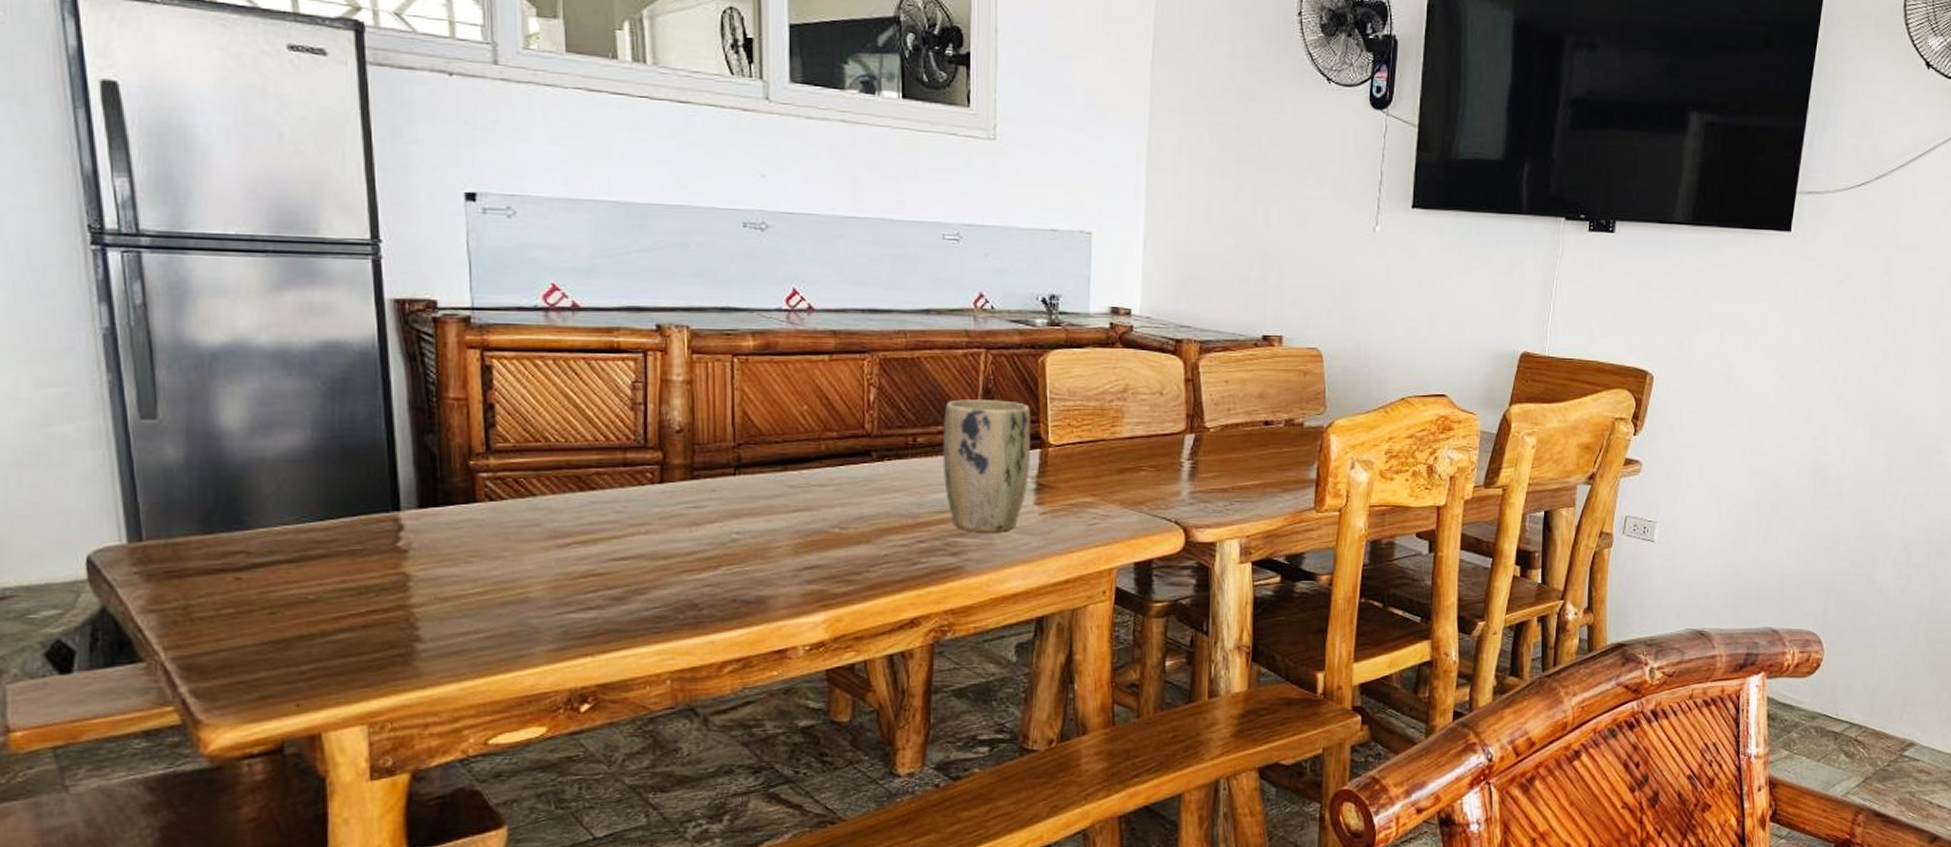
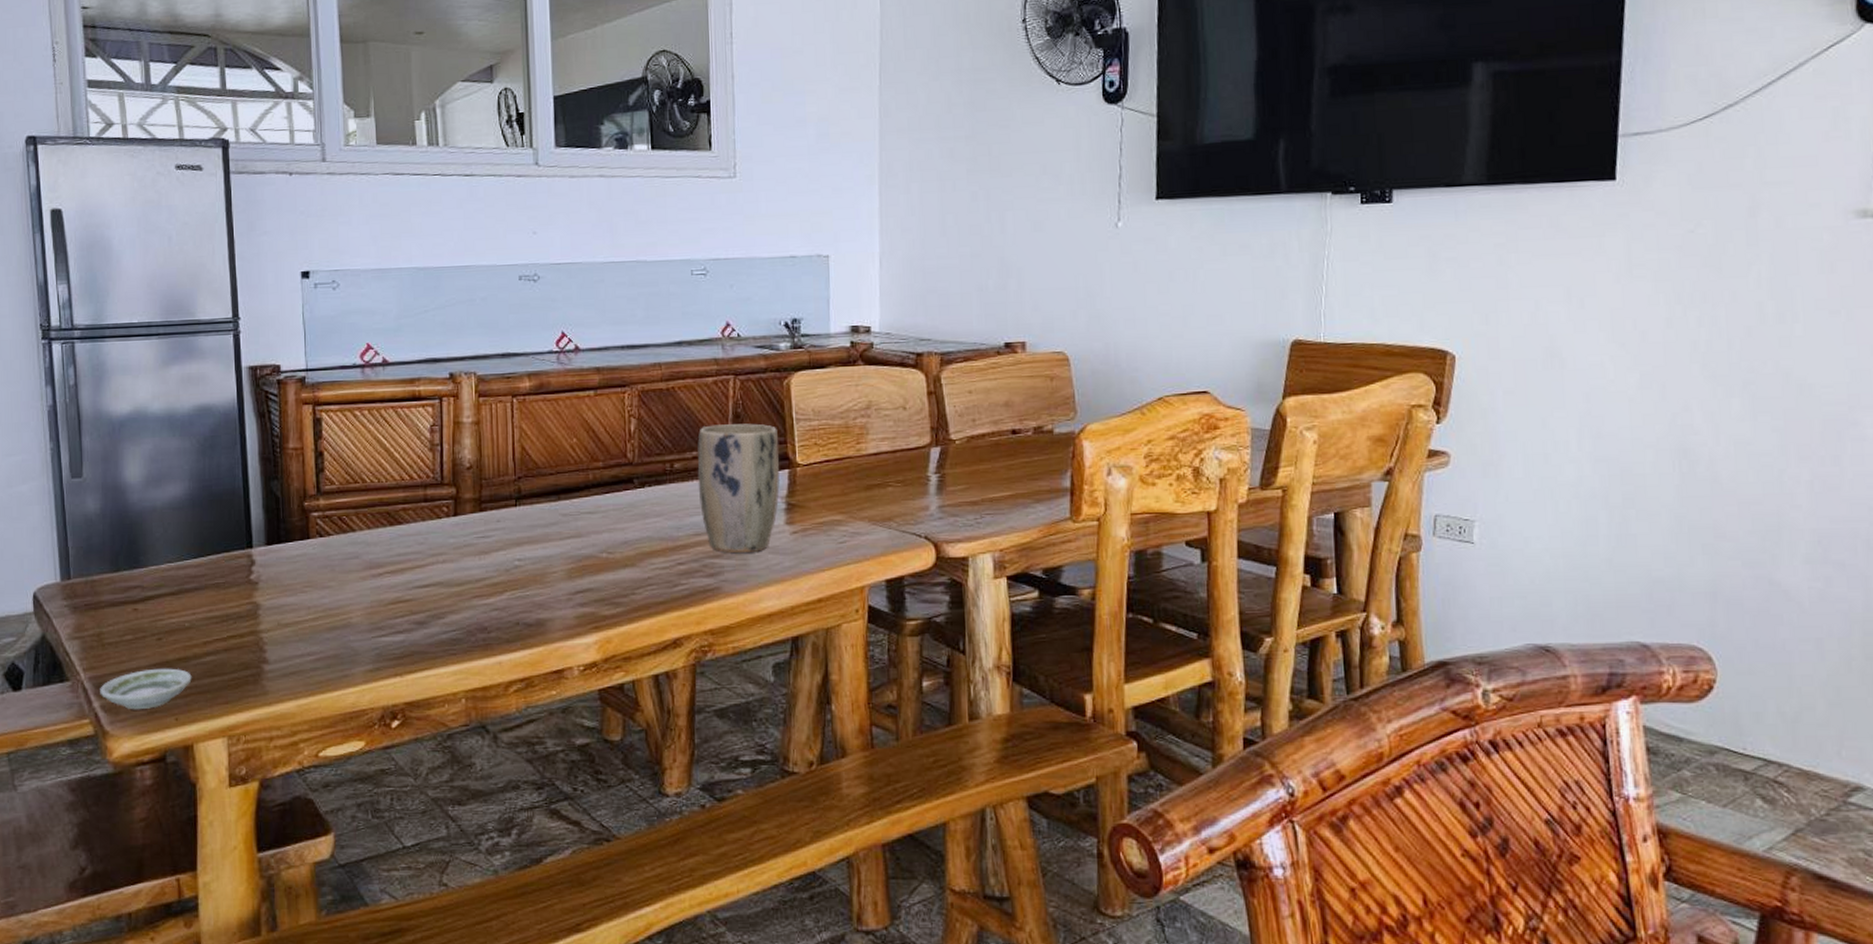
saucer: none [188,647,318,696] -> present [100,668,192,710]

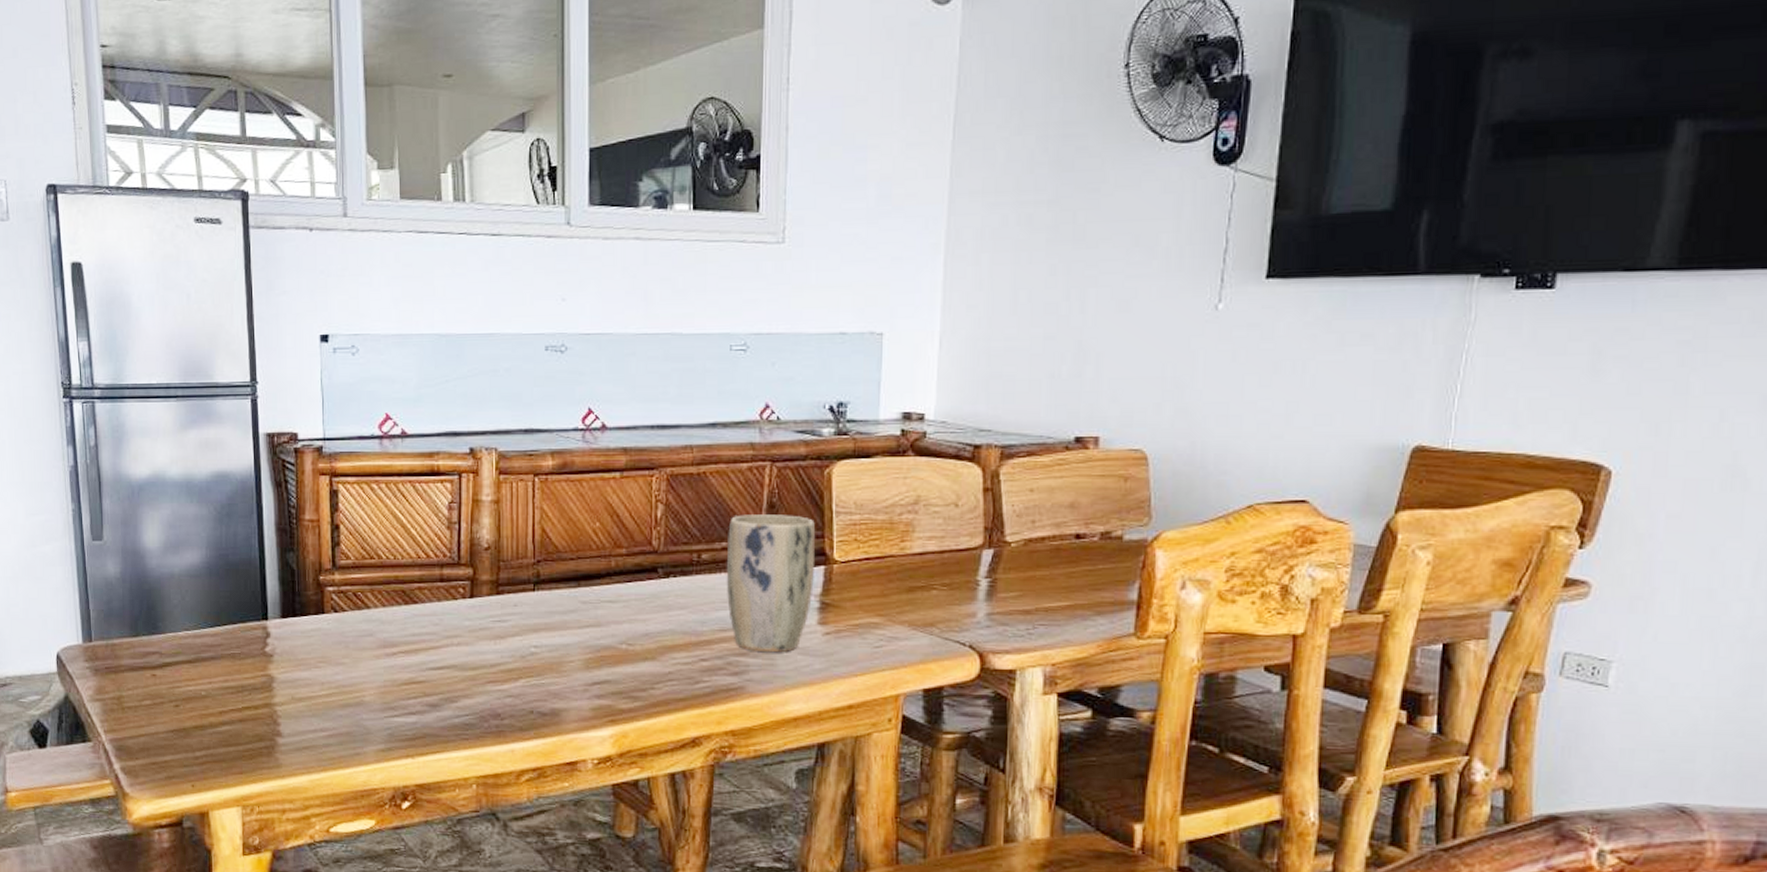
saucer: present [100,668,192,710] -> none [120,734,208,775]

